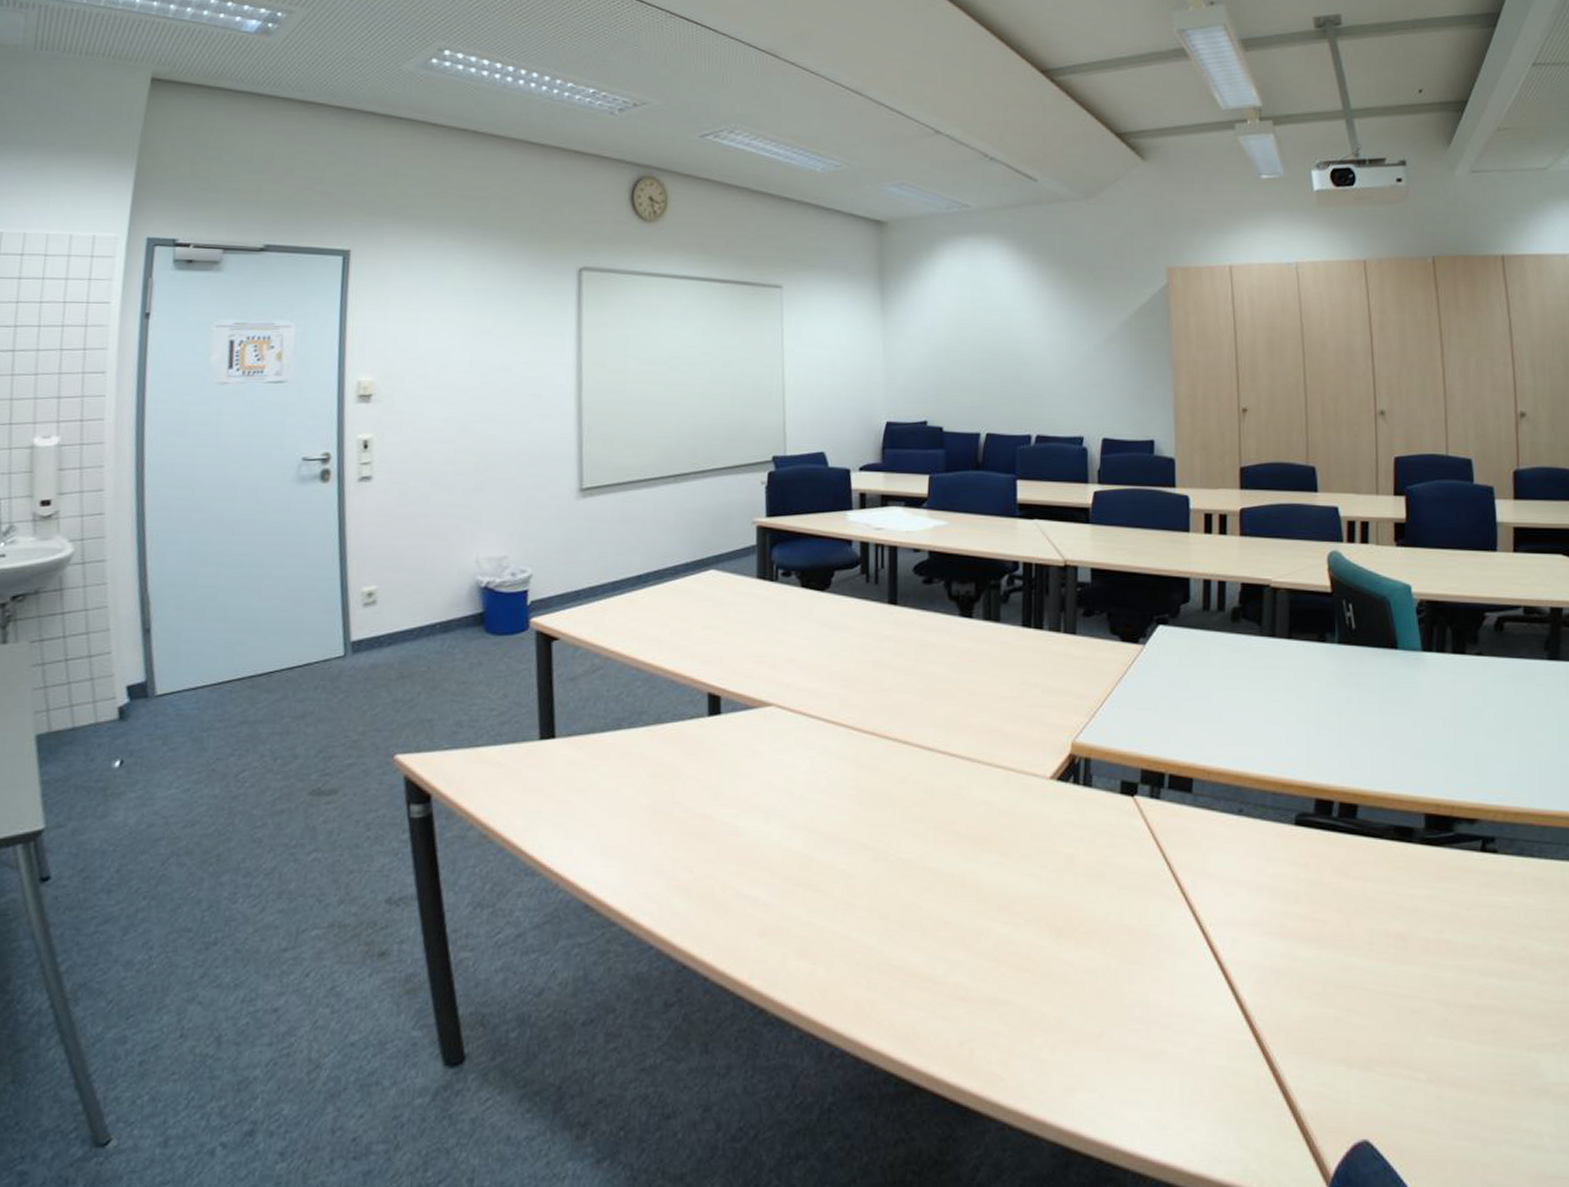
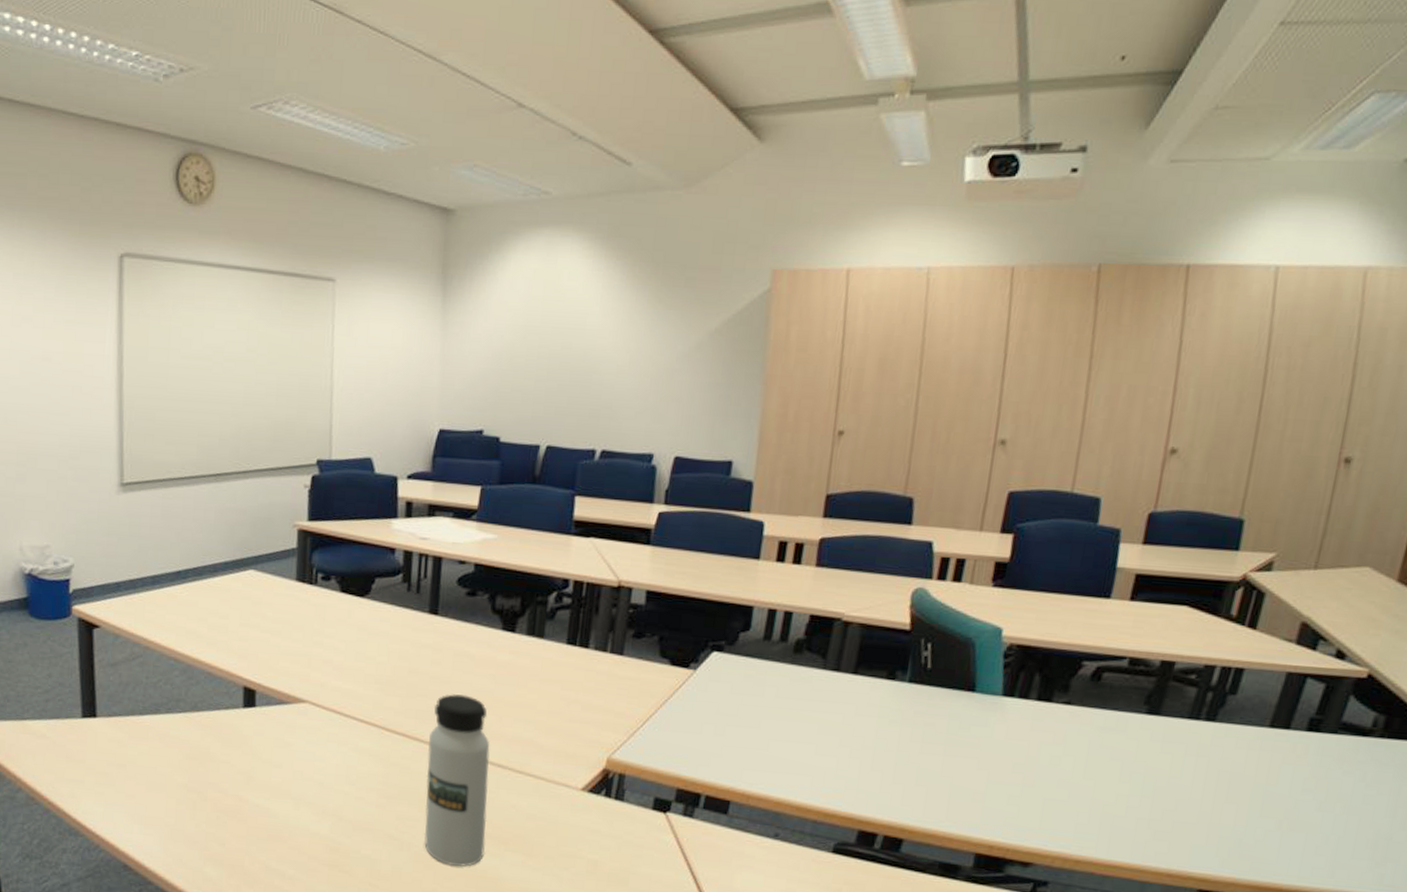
water bottle: none [897,686,961,873] -> present [424,694,490,867]

